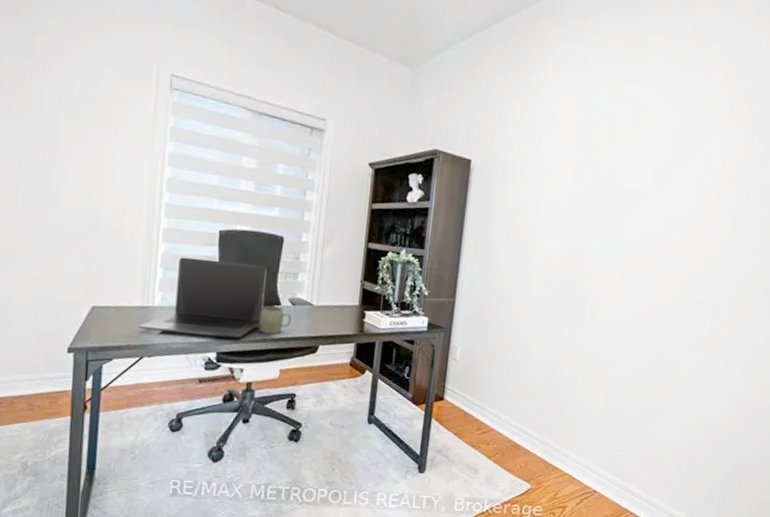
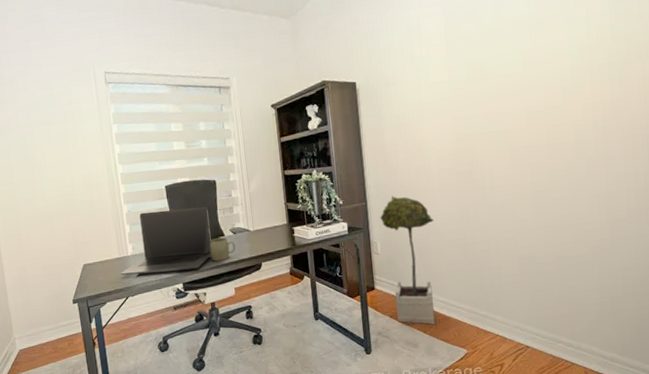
potted tree: none [462,296,525,451] -> present [380,195,436,325]

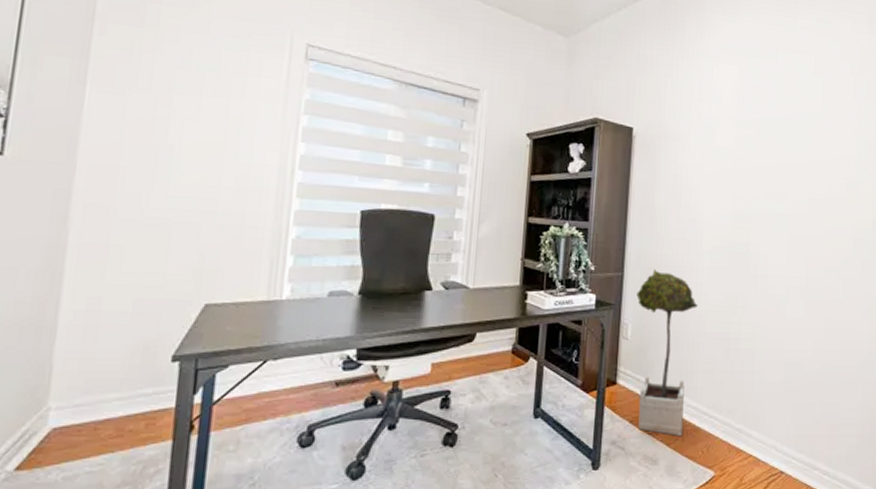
laptop computer: present [120,206,212,276] -> none [262,241,416,332]
mug: present [209,237,236,261] -> none [406,292,445,324]

